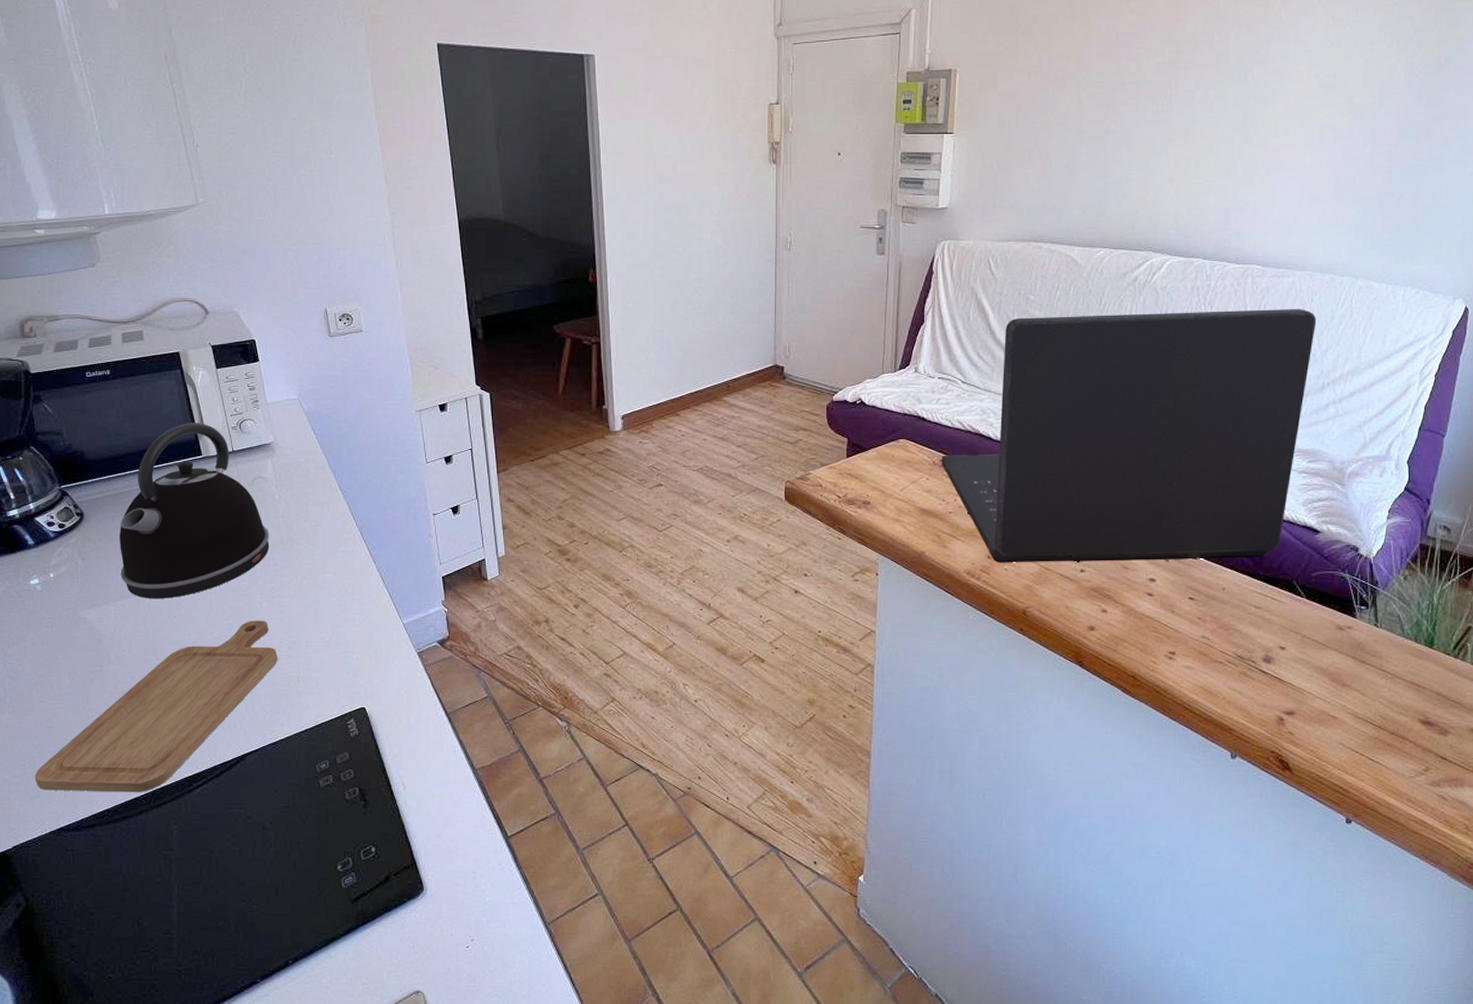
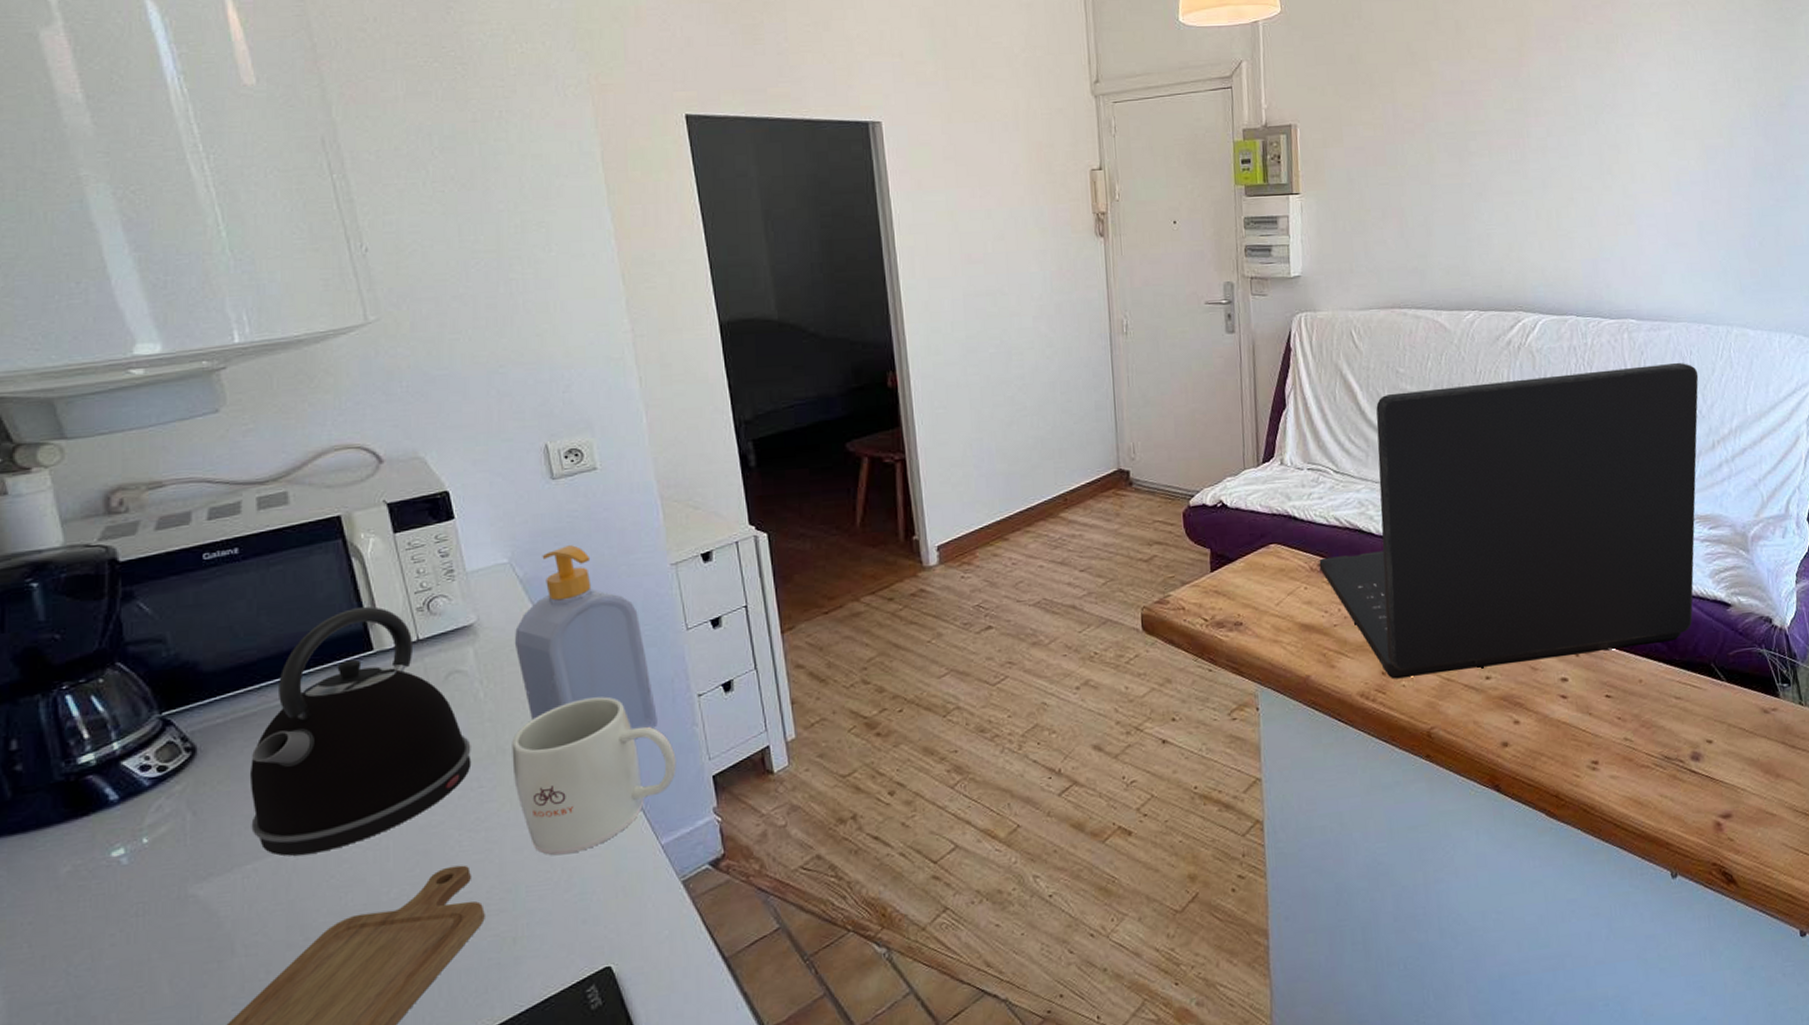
mug: none [298,508,416,622] -> present [512,696,677,856]
soap bottle: none [300,389,403,543] -> present [514,545,658,740]

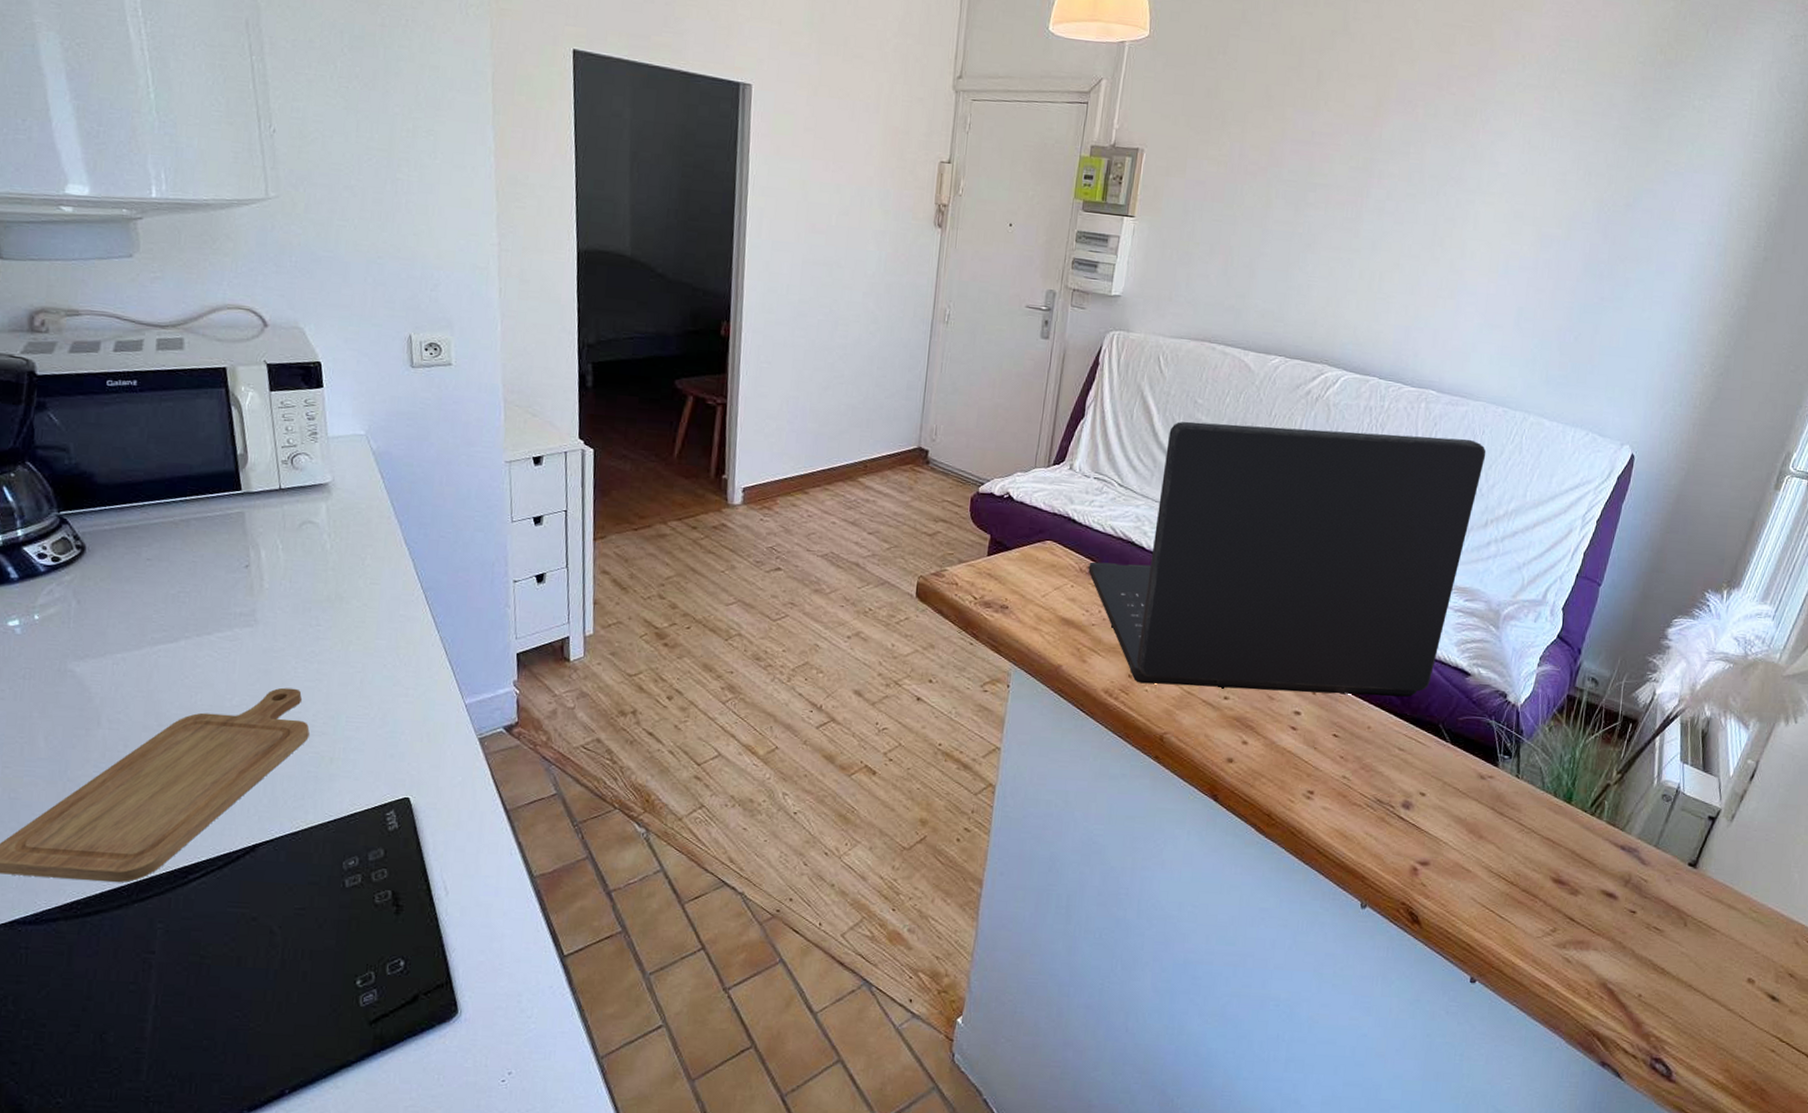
kettle: present [249,606,472,856] -> none [124,451,315,655]
mug: present [512,696,677,856] -> none [347,565,488,697]
soap bottle: present [514,545,658,740] -> none [361,429,476,610]

